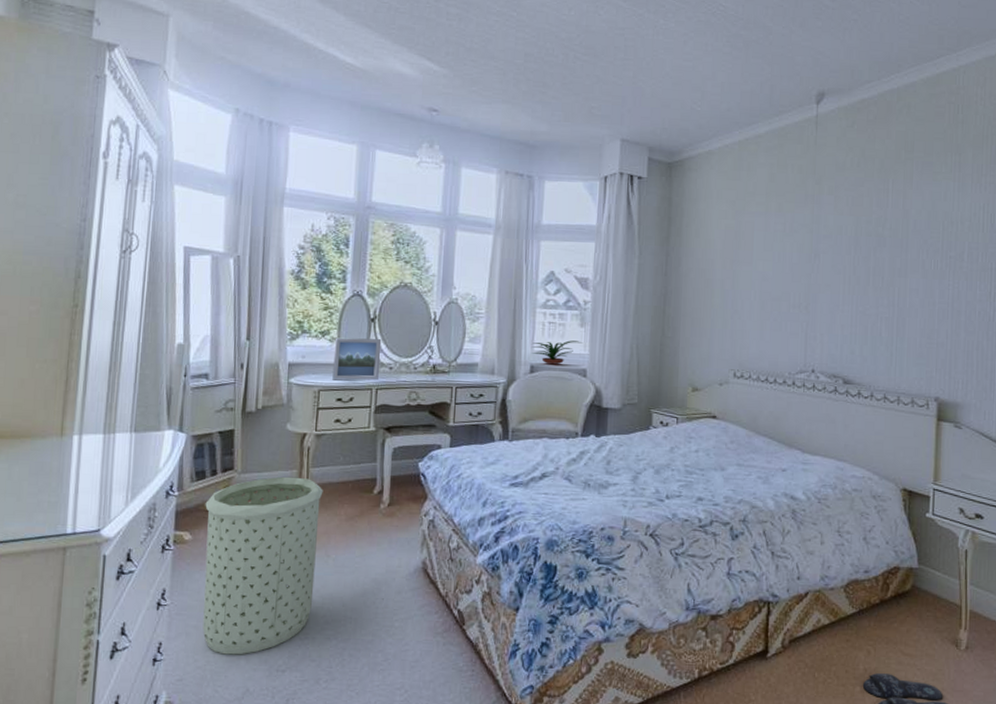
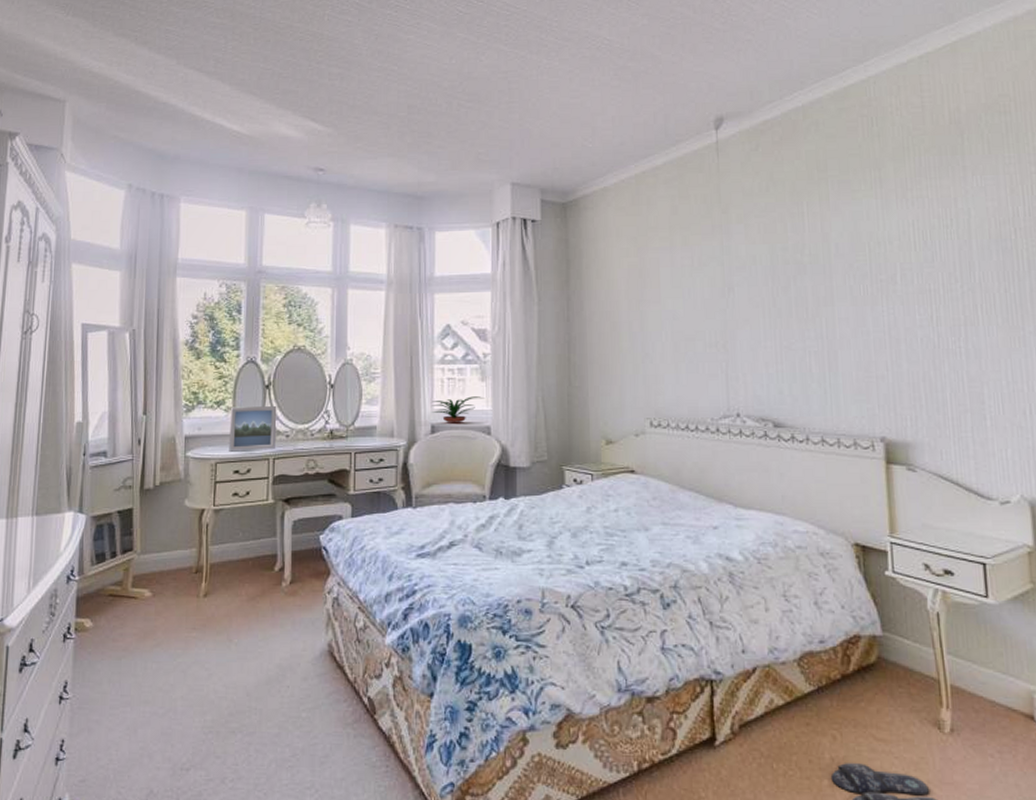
laundry basket: present [202,476,323,655] -> none [105,556,223,752]

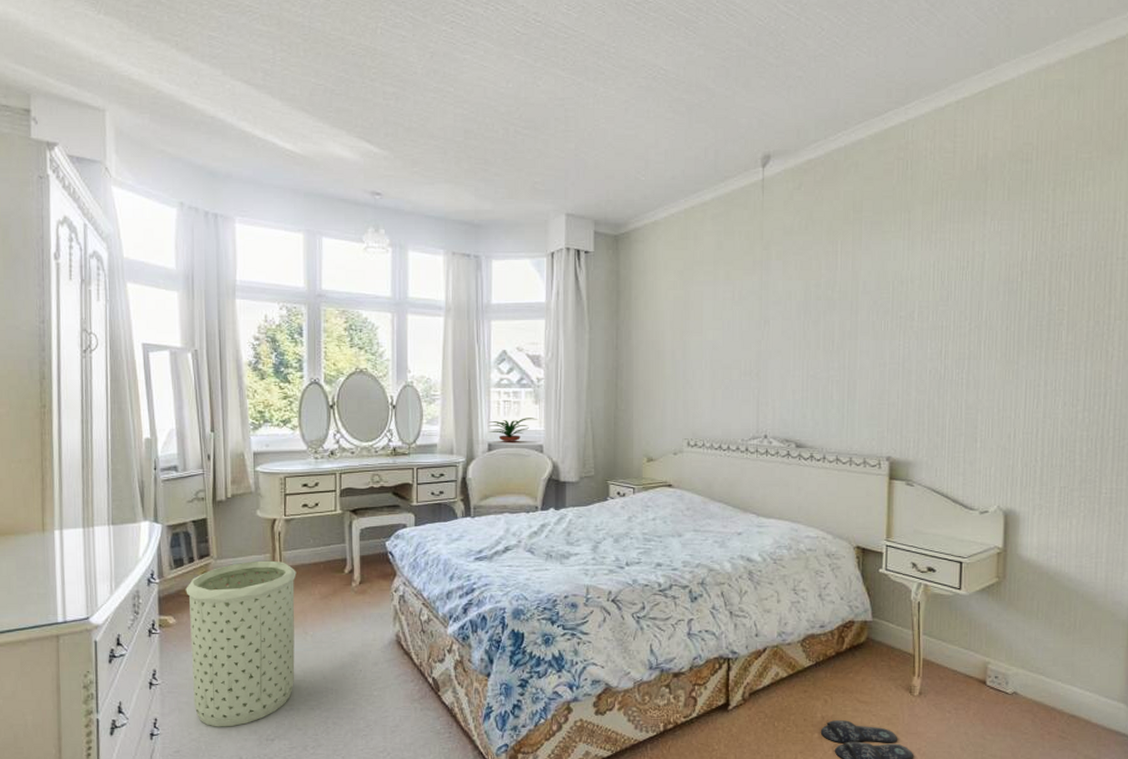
laundry basket: none [105,556,223,752] -> present [185,560,297,727]
picture frame: present [229,405,277,452] -> none [296,424,342,467]

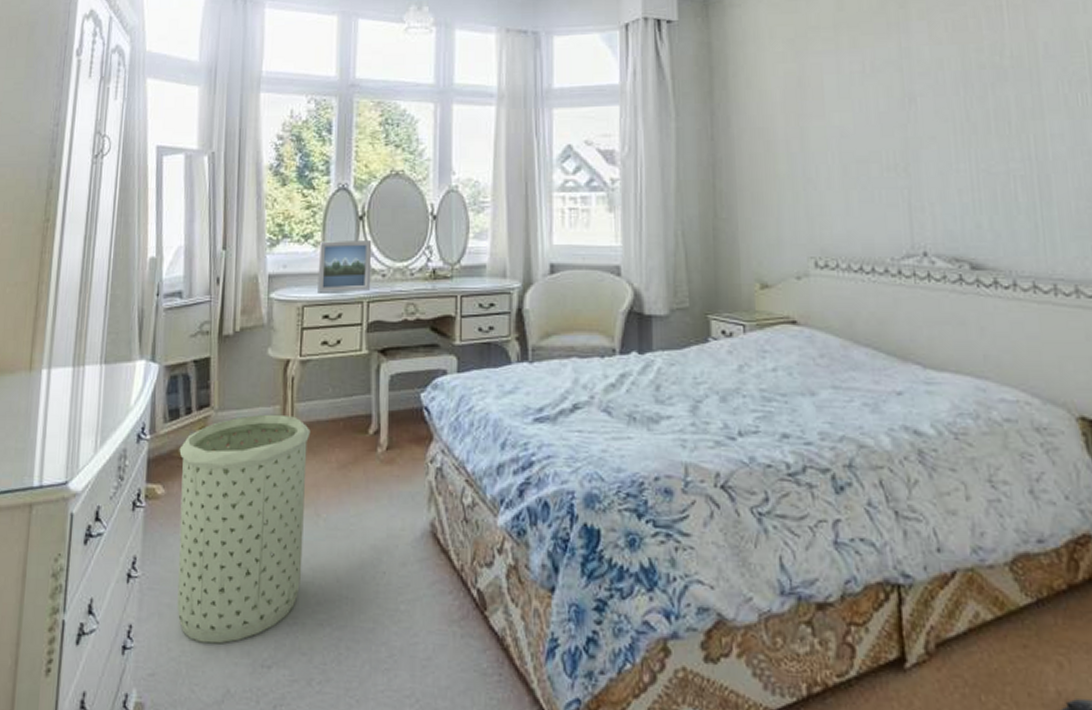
picture frame: none [296,424,342,467] -> present [317,239,372,293]
plant: present [488,418,538,442] -> none [550,230,613,262]

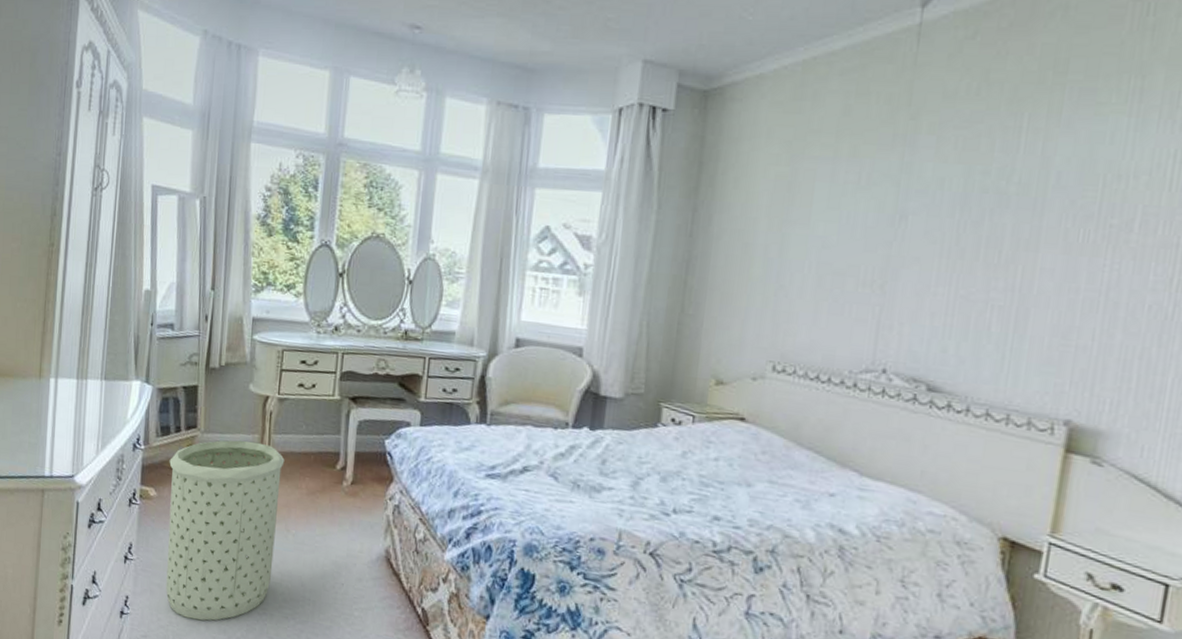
picture frame: present [317,239,372,293] -> none [297,292,350,344]

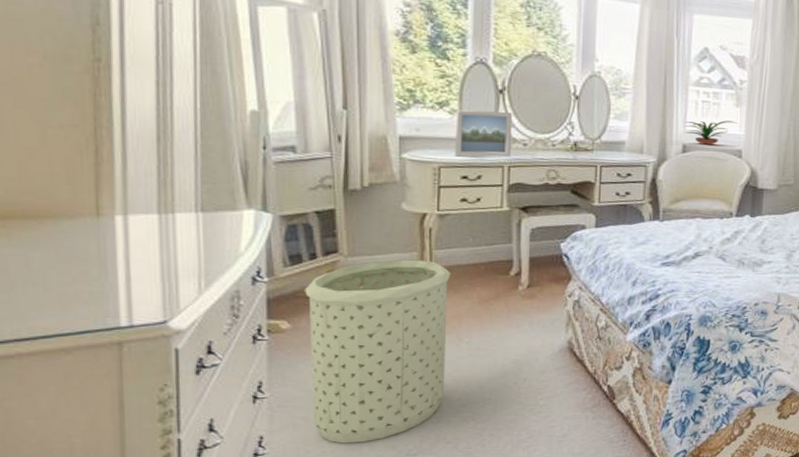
picture frame: none [297,292,350,344] -> present [455,109,513,158]
plant: none [518,311,580,340] -> present [684,120,738,145]

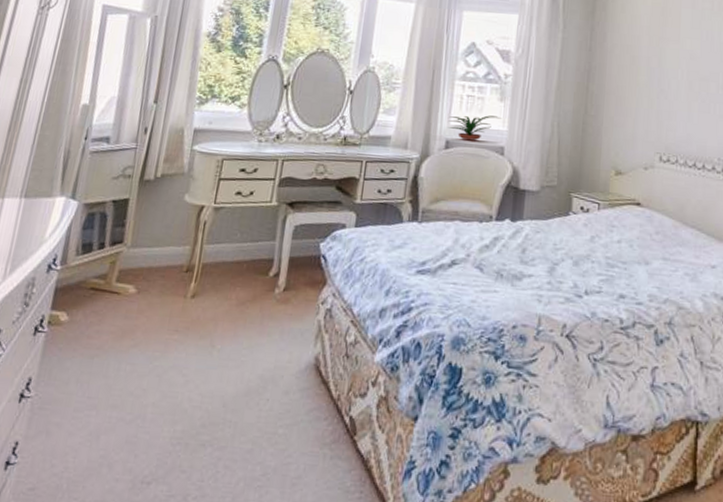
laundry basket: present [305,259,451,444] -> none [65,253,216,461]
picture frame: present [455,109,513,158] -> none [238,103,293,151]

